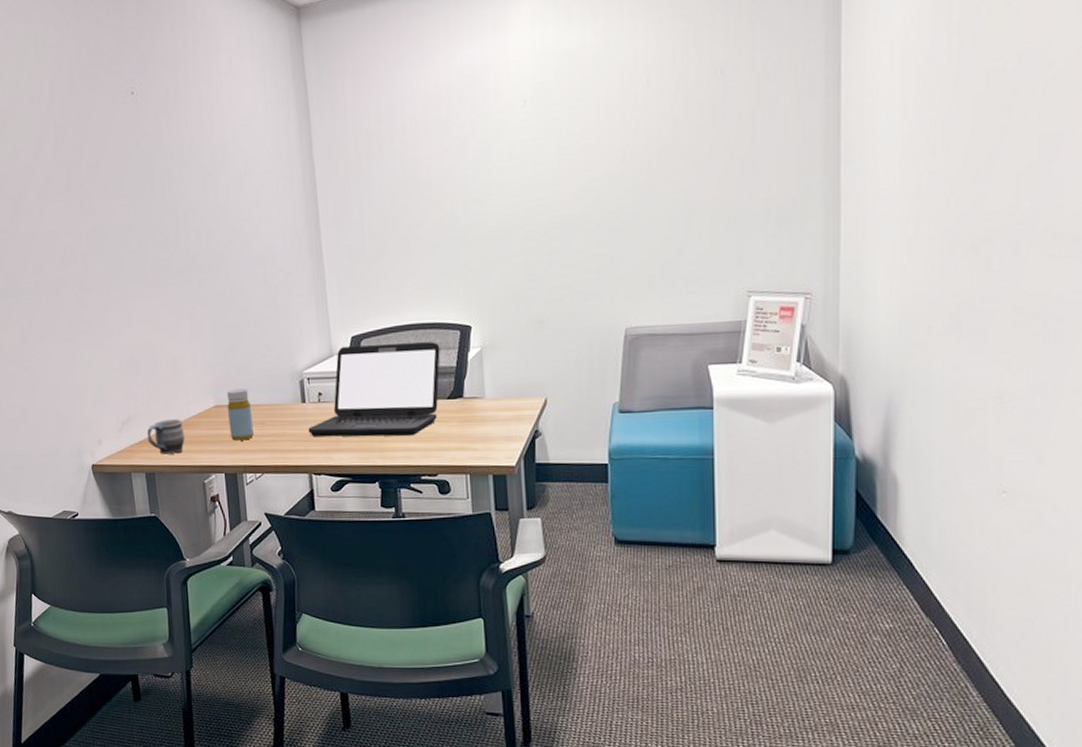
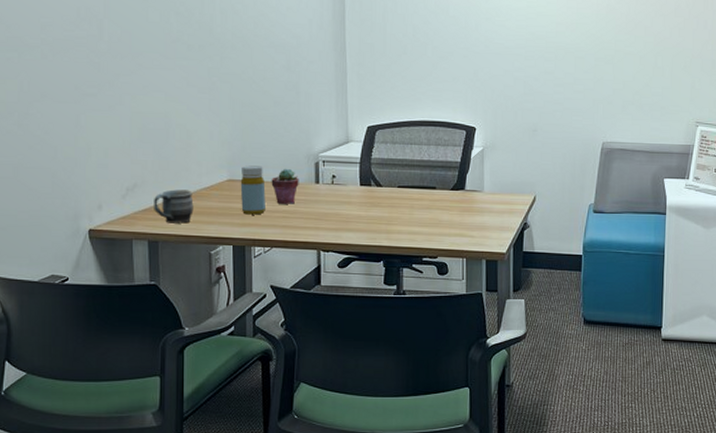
potted succulent: none [257,389,285,427] -> present [271,168,299,204]
laptop: present [308,342,440,437] -> none [320,135,447,221]

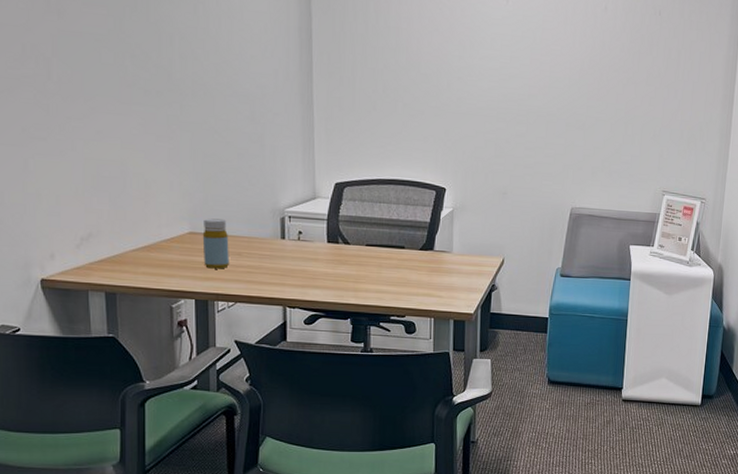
mug: present [154,189,194,224] -> none [111,240,153,276]
potted succulent: present [271,168,299,204] -> none [235,222,264,259]

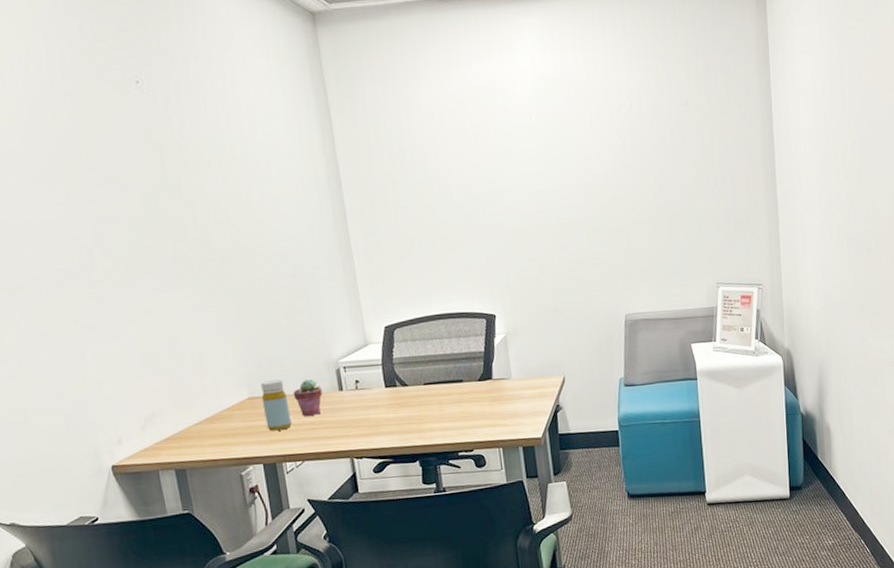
potted succulent: none [235,222,264,259] -> present [293,379,323,416]

